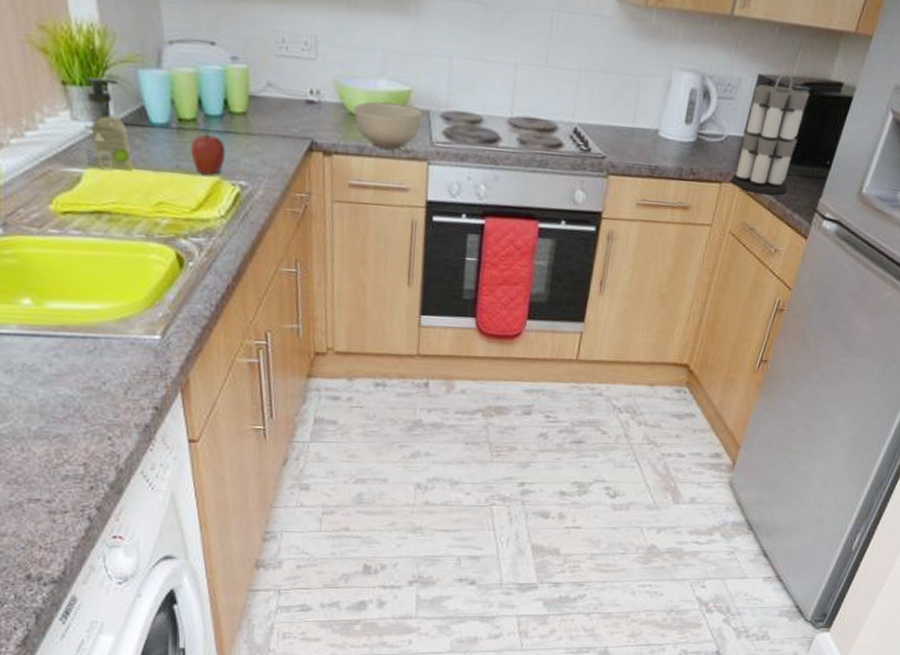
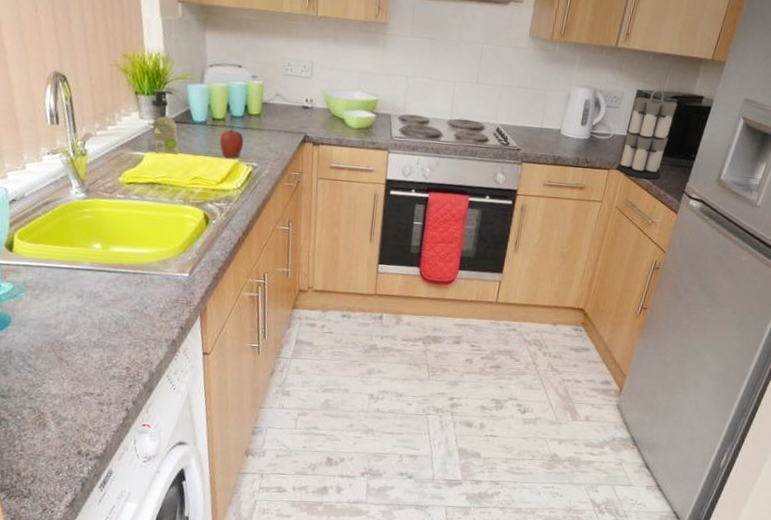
bowl: present [354,101,424,150] -> none [336,107,386,142]

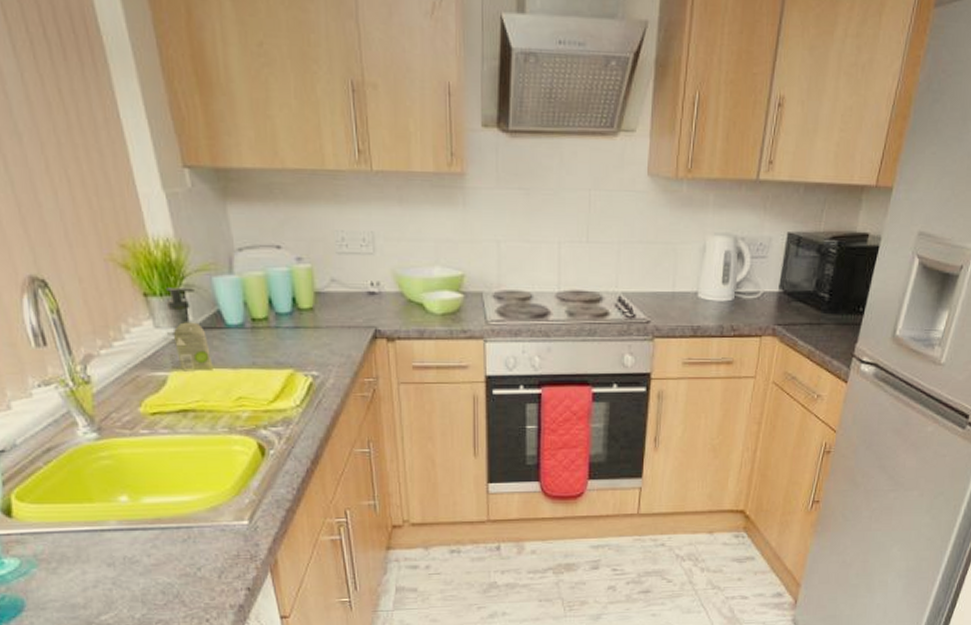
fruit: present [219,126,244,158] -> none [264,327,297,368]
spice rack: present [616,89,678,180] -> none [770,229,839,344]

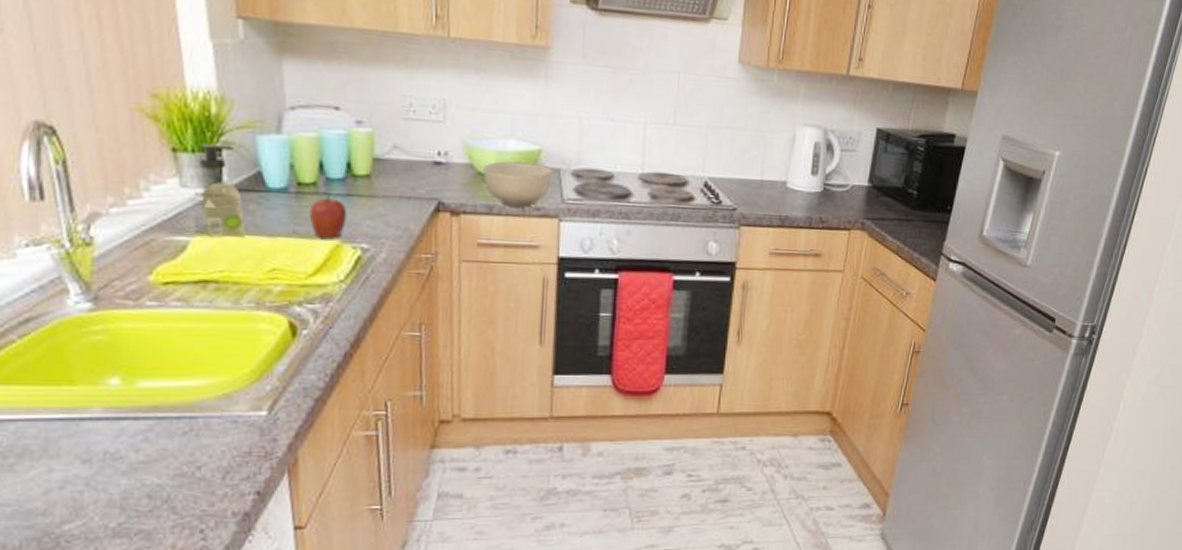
fruit: none [264,327,297,368] -> present [309,193,347,239]
bowl: none [412,288,477,331] -> present [483,161,554,208]

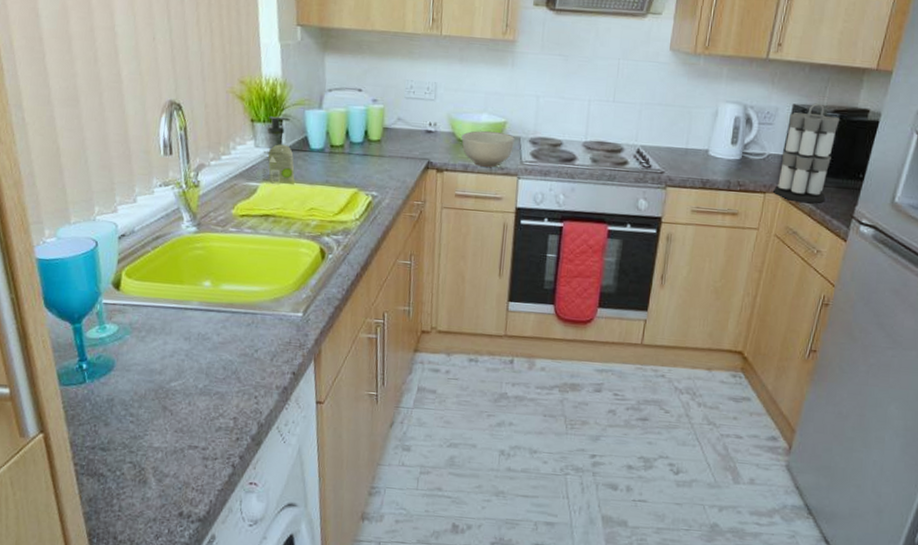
fruit: present [309,193,347,239] -> none [337,153,364,187]
spice rack: none [859,127,926,240] -> present [773,103,840,204]

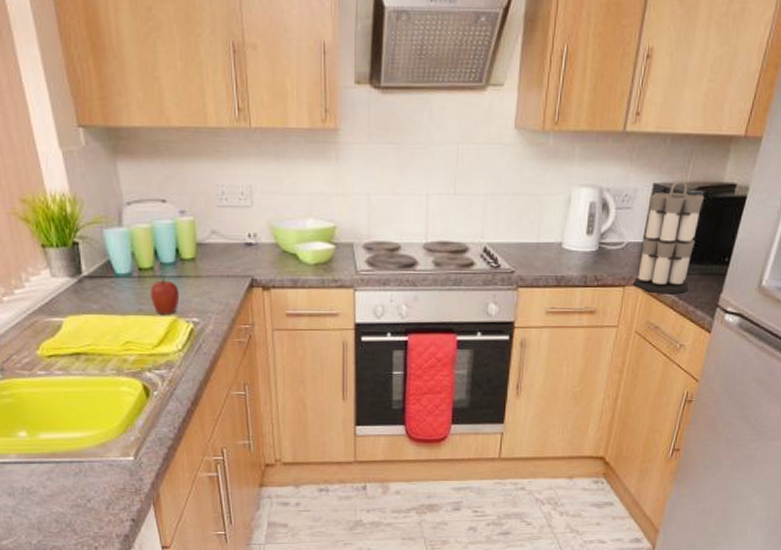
soap dispenser: present [260,116,295,186] -> none [59,239,103,319]
fruit: none [337,153,364,187] -> present [149,276,180,314]
bowl: present [461,131,516,167] -> none [287,239,348,280]

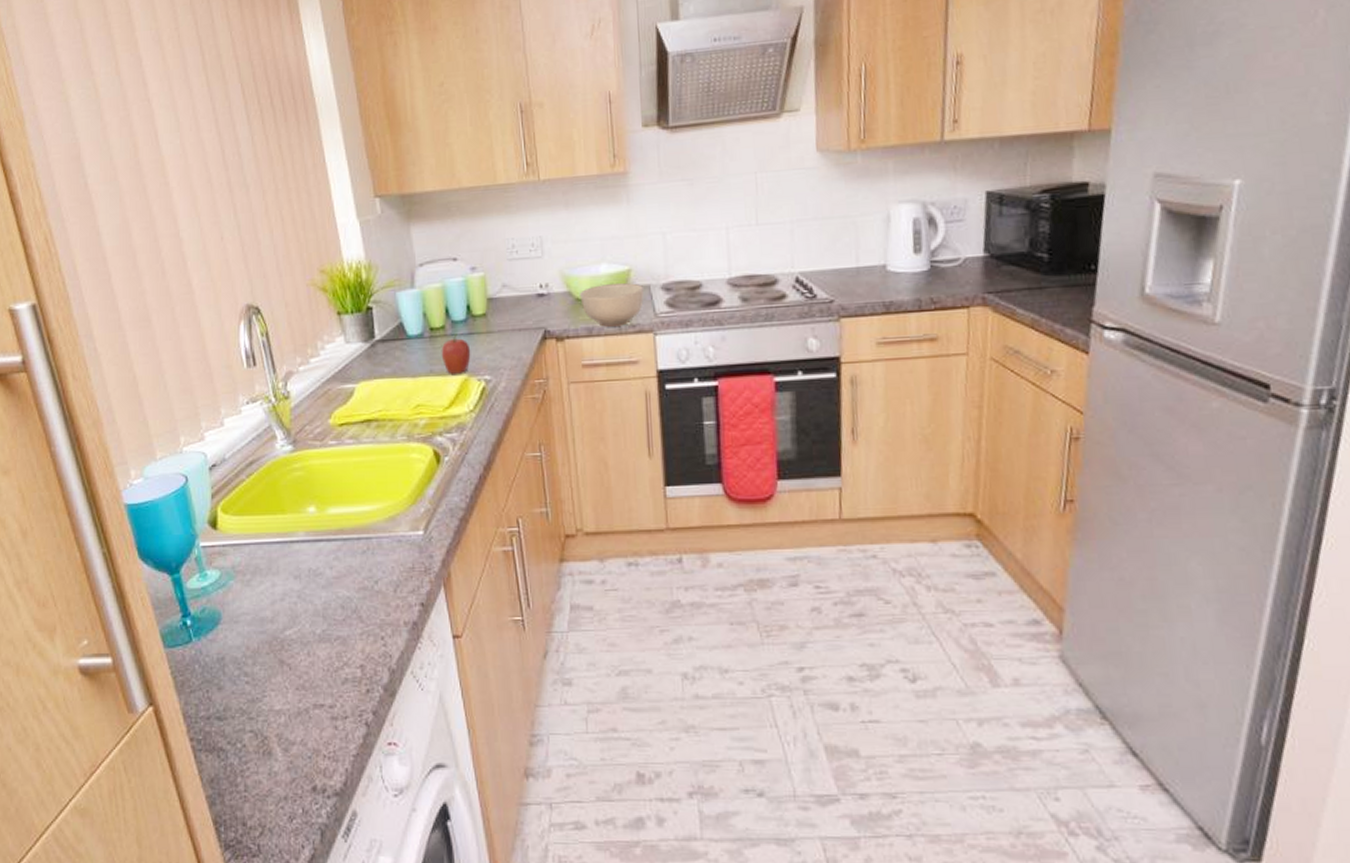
bowl: none [287,239,348,280] -> present [580,283,645,327]
spice rack: present [633,180,705,294] -> none [979,185,1052,313]

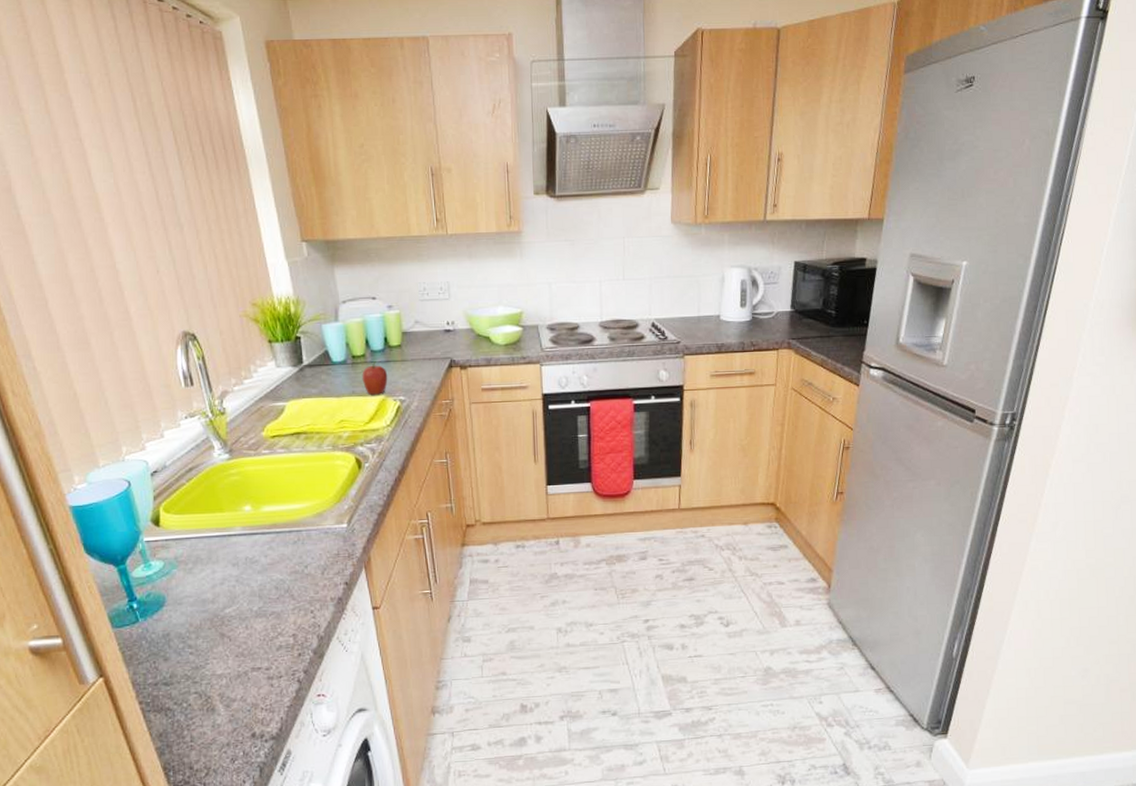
bowl: present [580,283,645,327] -> none [480,323,533,358]

